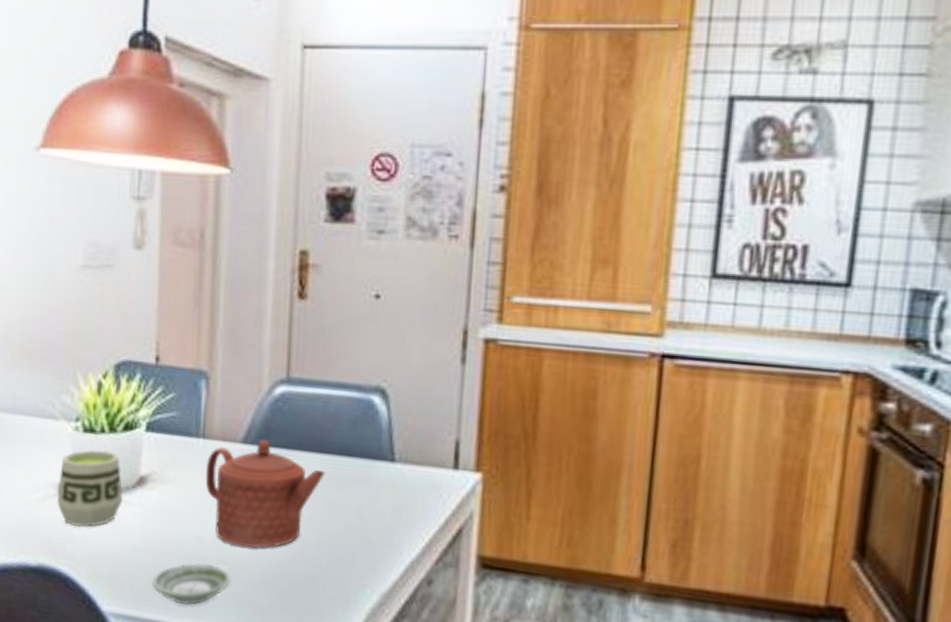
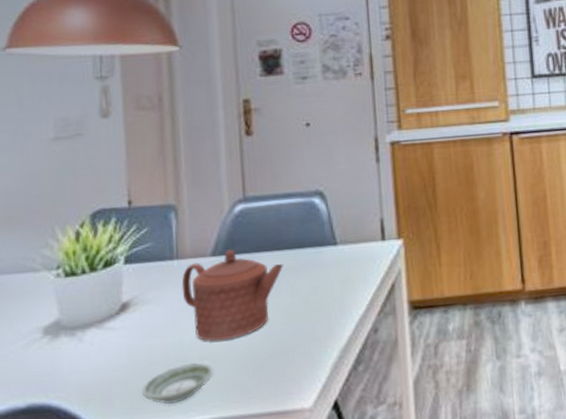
cup: present [57,450,122,528] -> none [43,287,107,361]

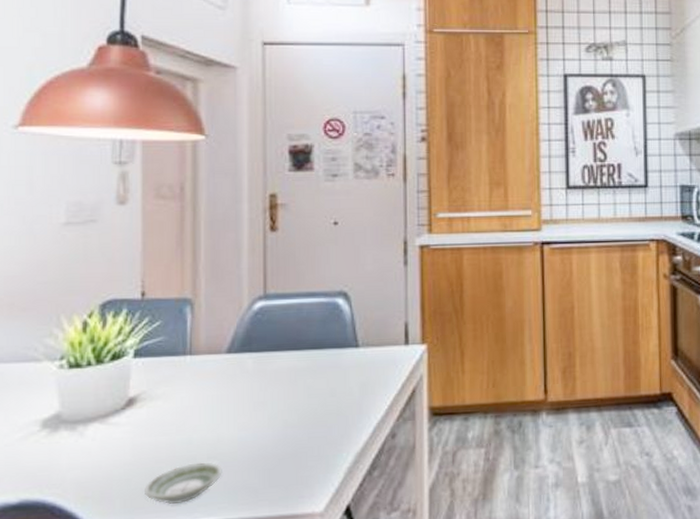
teapot: present [181,249,284,342] -> none [193,347,302,441]

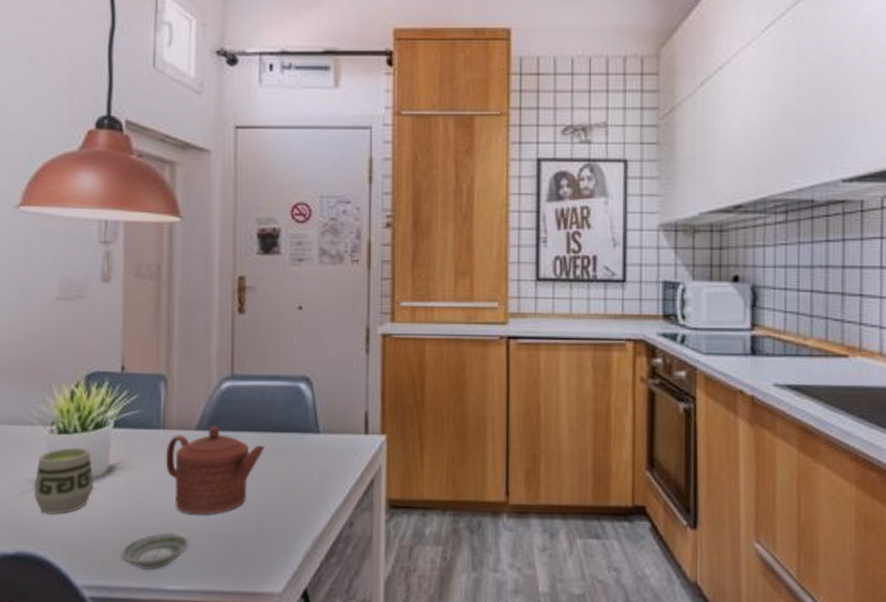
cup: none [41,380,111,456] -> present [34,446,93,514]
teapot: none [193,347,302,441] -> present [165,425,265,515]

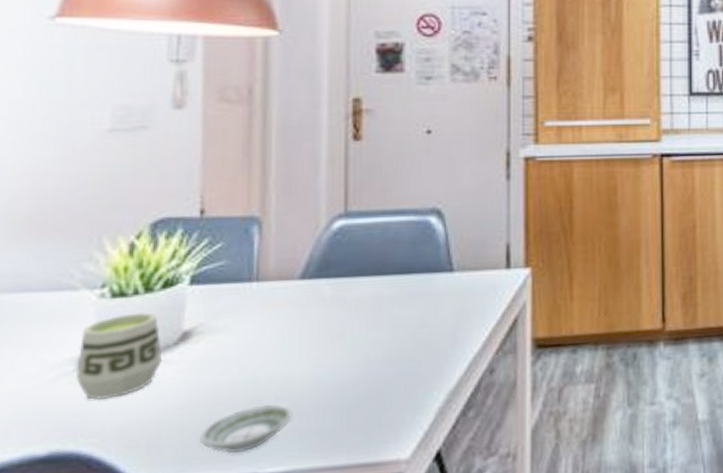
teapot: present [165,425,265,515] -> none [260,272,388,380]

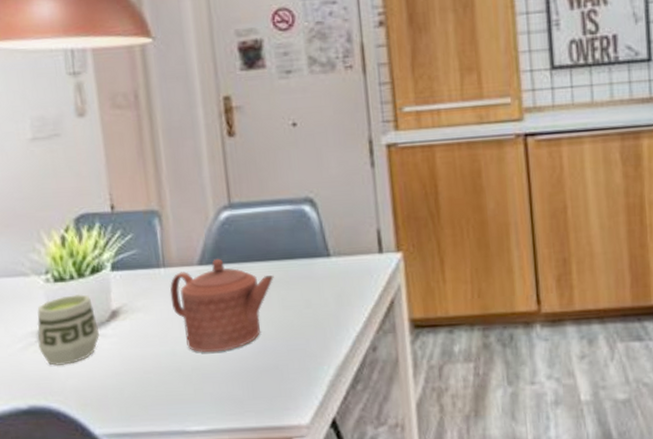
saucer: present [200,404,293,453] -> none [137,373,207,413]
teapot: none [260,272,388,380] -> present [170,258,274,353]

